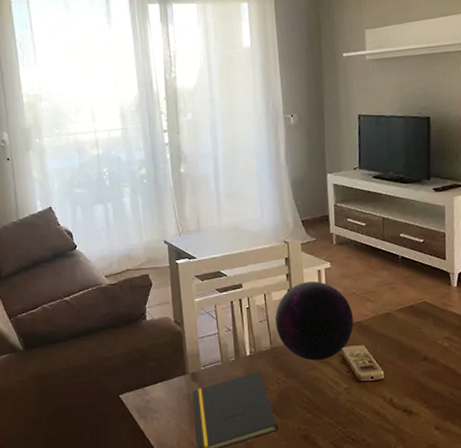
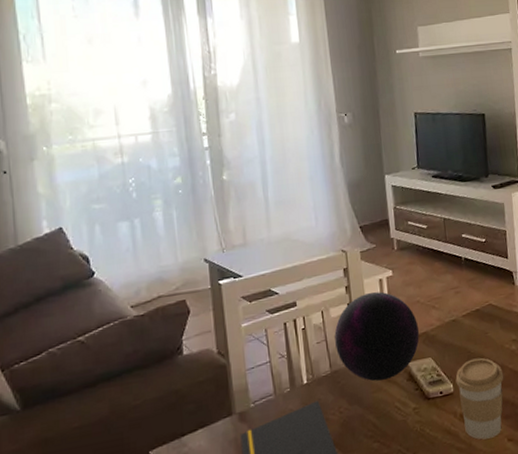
coffee cup: none [386,350,435,425] -> present [455,357,504,440]

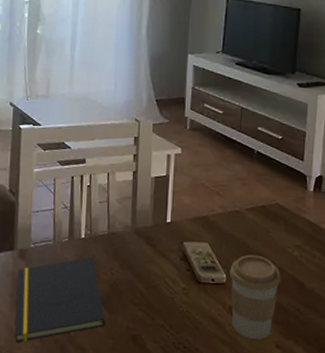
decorative orb: present [334,291,420,382] -> none [116,166,199,253]

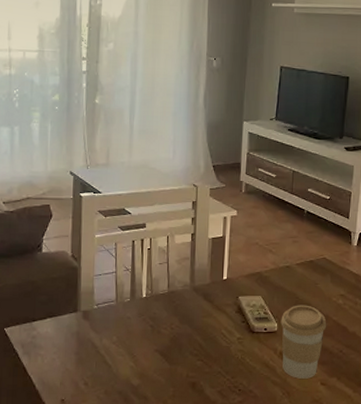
notepad: present [15,256,106,342] -> none [80,314,167,396]

